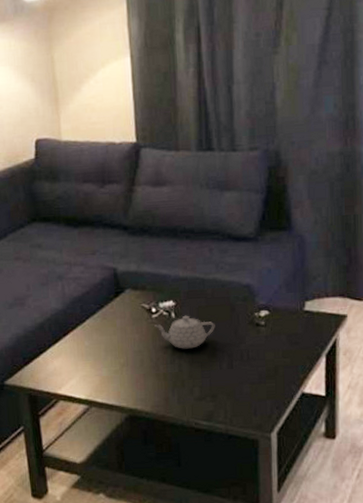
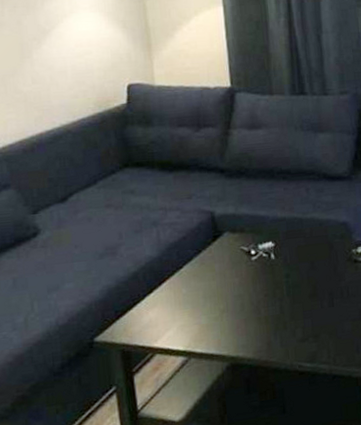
teapot: present [154,315,215,349] -> none [254,255,315,290]

